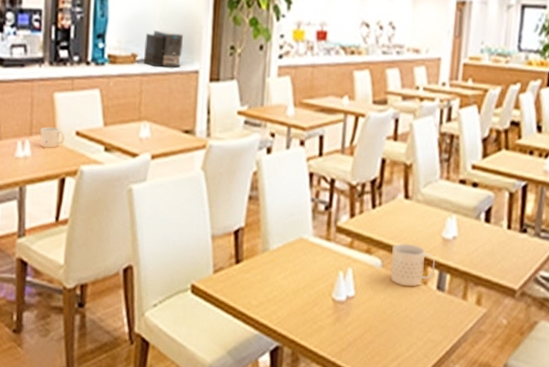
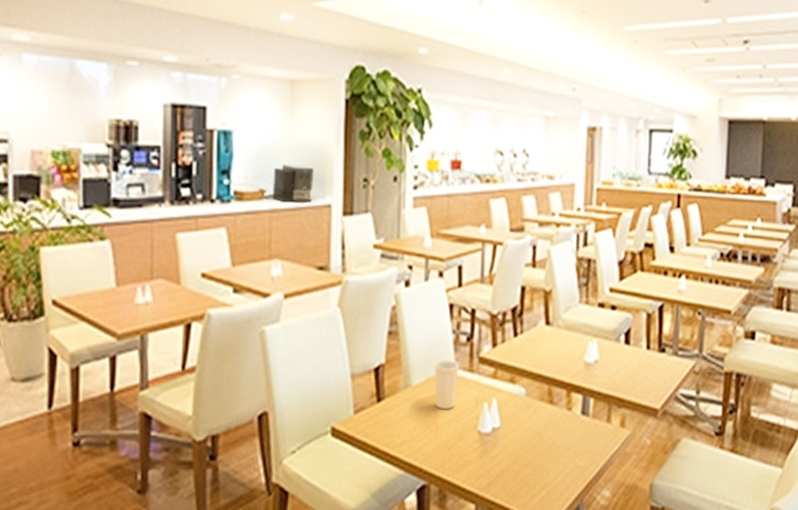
mug: present [40,127,65,148] -> none [162,270,189,292]
cup: none [291,227,317,276] -> present [434,360,460,410]
mug: present [390,243,436,287] -> none [535,370,579,414]

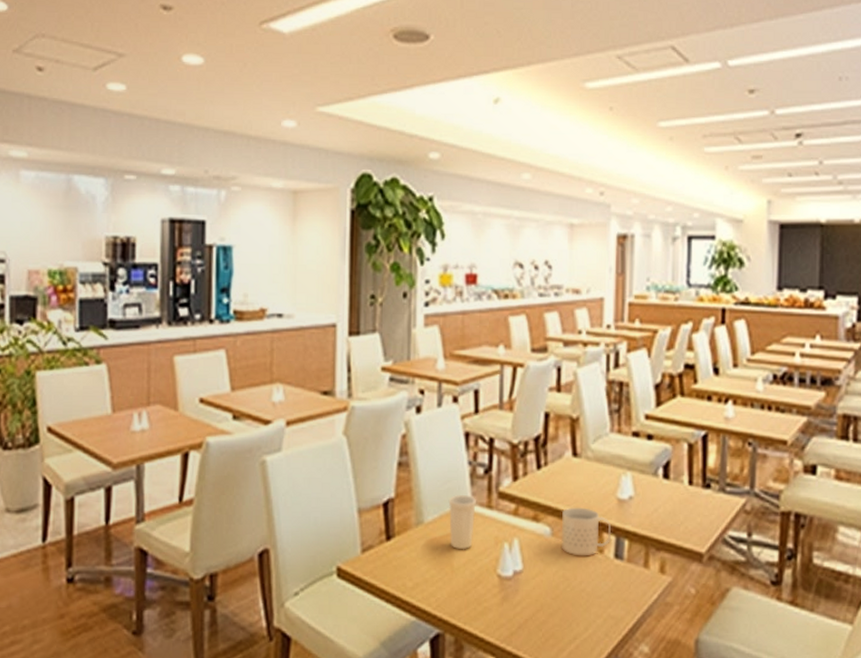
coffee machine: present [273,163,314,203] -> none [274,280,318,323]
mug: none [535,370,579,414] -> present [562,507,612,556]

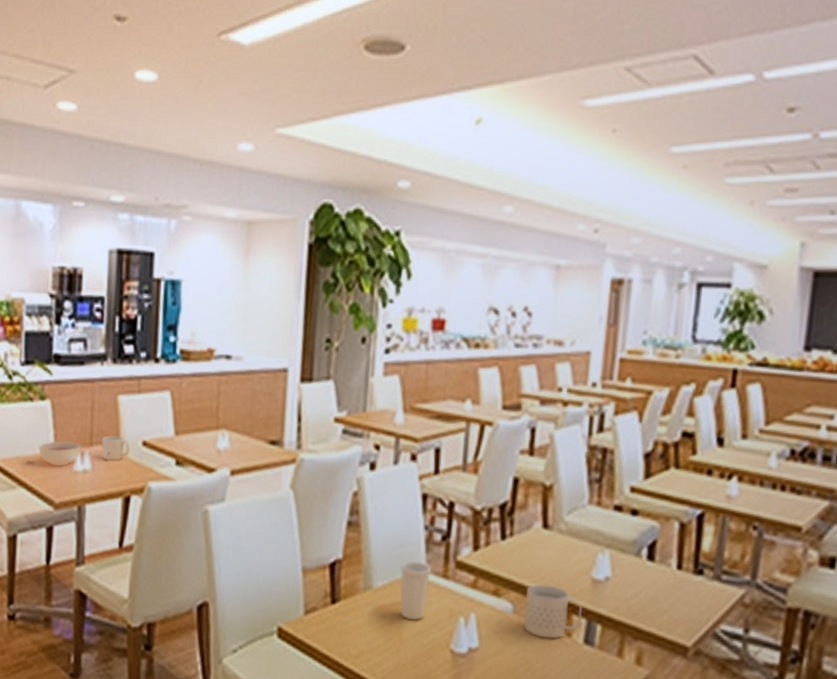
bowl: none [95,402,139,428] -> present [39,440,81,467]
mug: none [159,395,187,419] -> present [101,435,130,461]

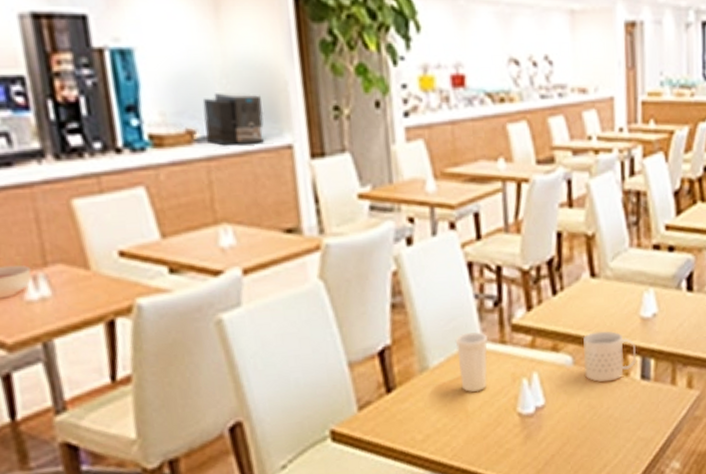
mug: present [101,435,130,461] -> none [60,249,103,282]
coffee machine: none [222,319,269,366] -> present [202,91,264,146]

